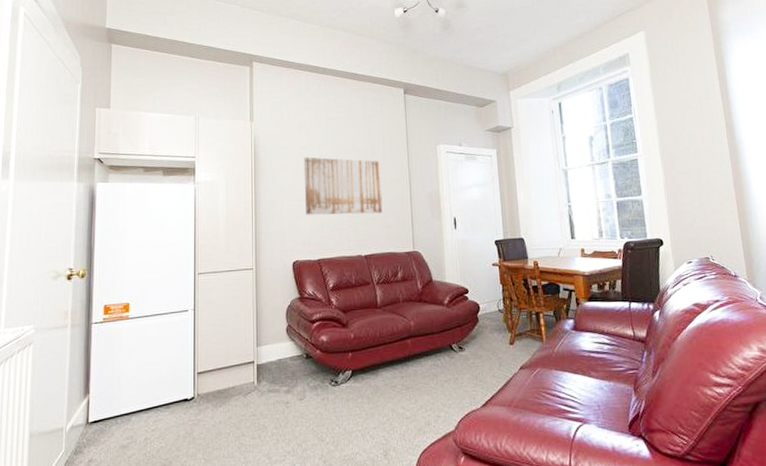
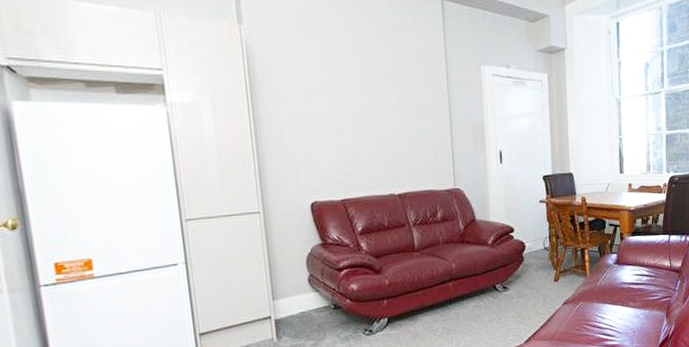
wall art: present [304,157,383,215] -> none [316,75,418,148]

